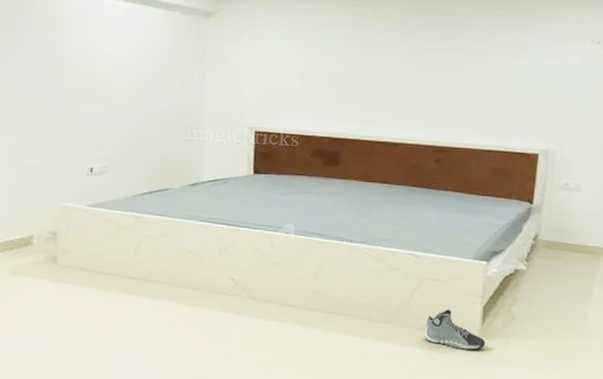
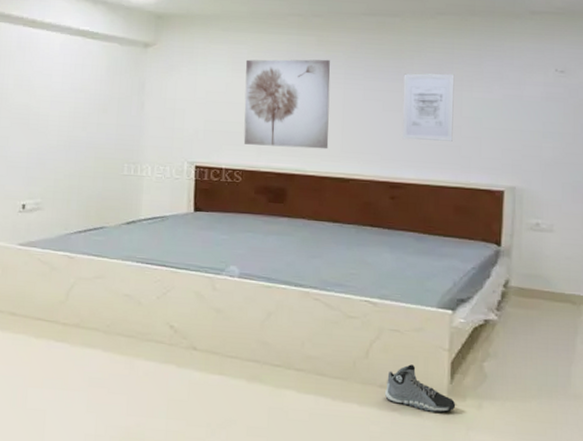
wall art: none [301,29,384,116] -> present [243,59,330,150]
wall art: none [449,43,500,108] -> present [402,73,455,141]

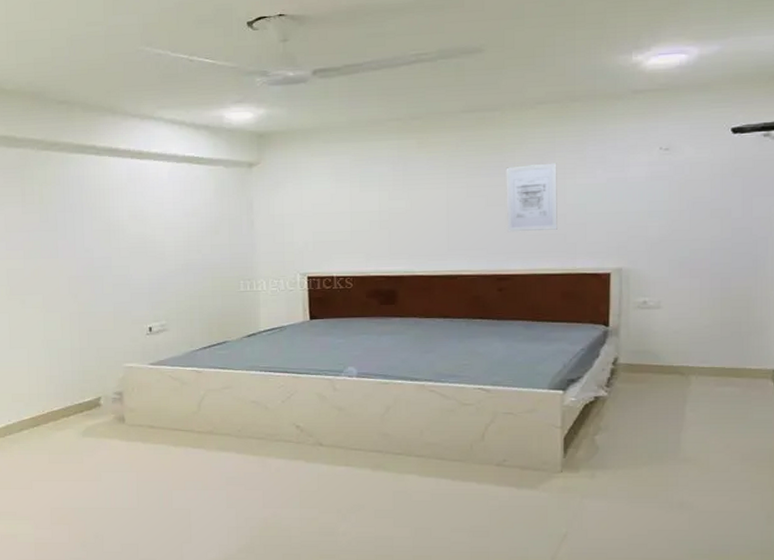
wall art: present [243,59,330,150] -> none [348,161,435,252]
sneaker: present [385,364,456,413] -> none [502,443,570,484]

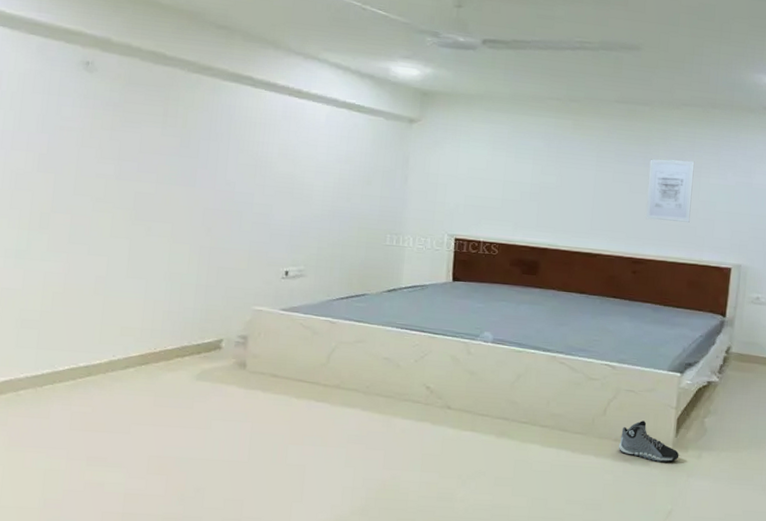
sneaker: none [502,443,570,484] -> present [619,420,679,463]

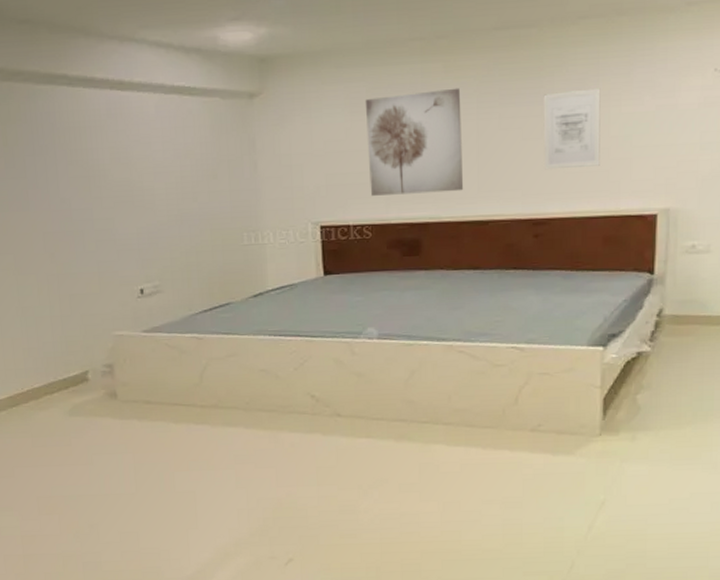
wall art: none [501,139,584,226] -> present [365,87,464,196]
sneaker: present [619,420,679,463] -> none [537,405,609,449]

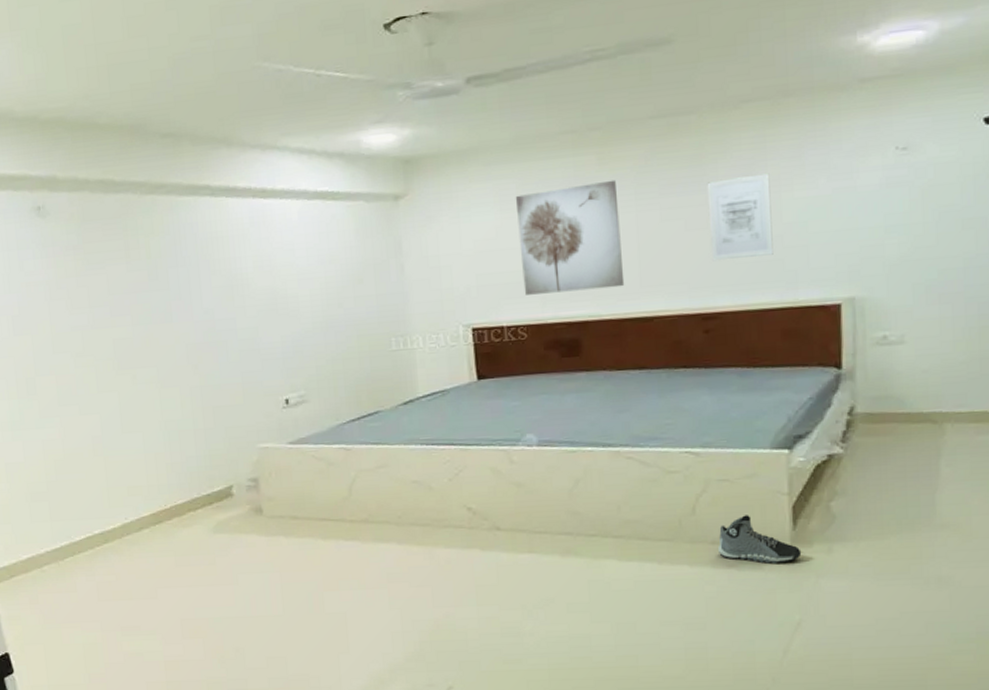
sneaker: none [537,405,609,449] -> present [718,515,802,563]

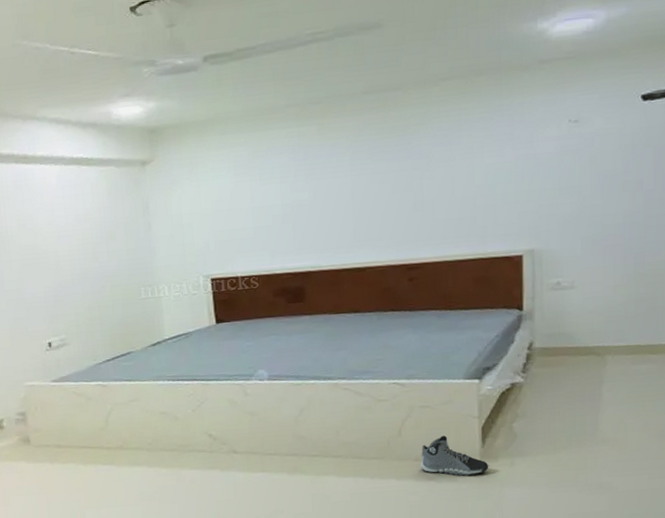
wall art: present [515,179,625,295] -> none [247,147,342,249]
wall art: present [707,173,774,262] -> none [411,142,467,219]

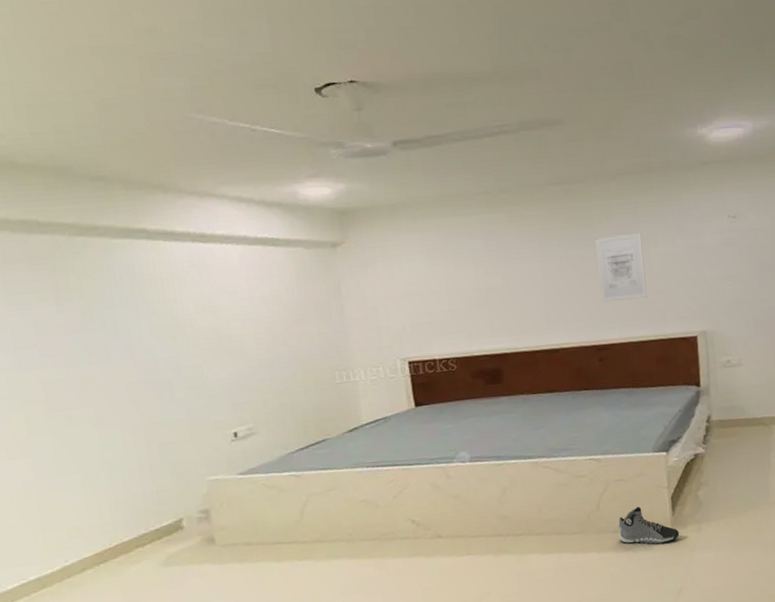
wall art: none [411,142,467,219] -> present [595,233,647,303]

